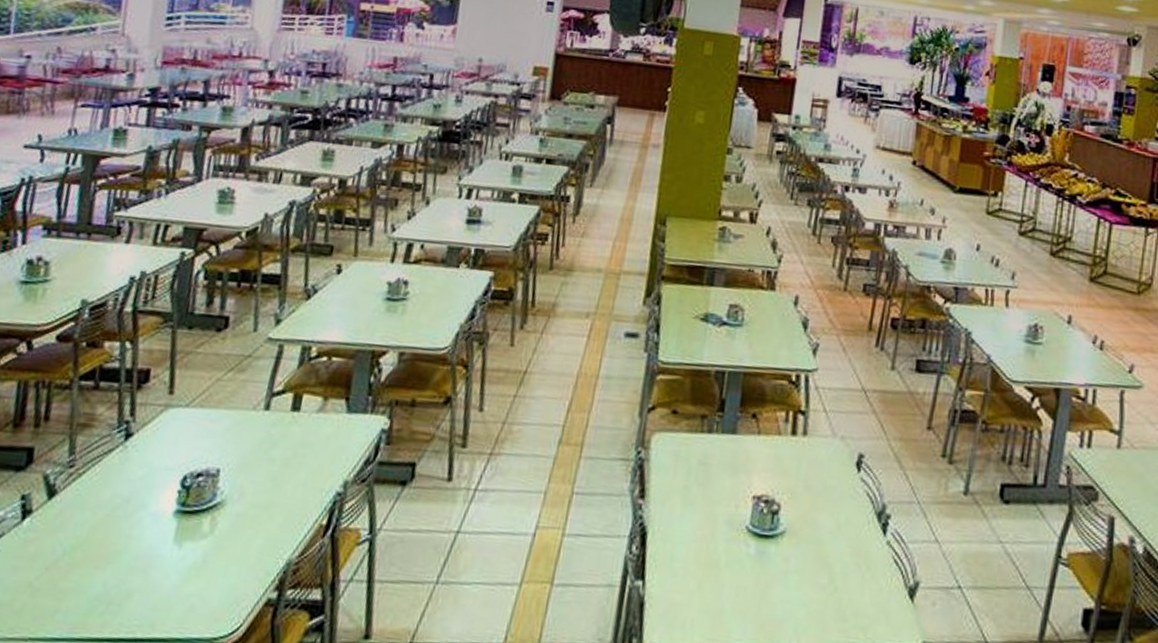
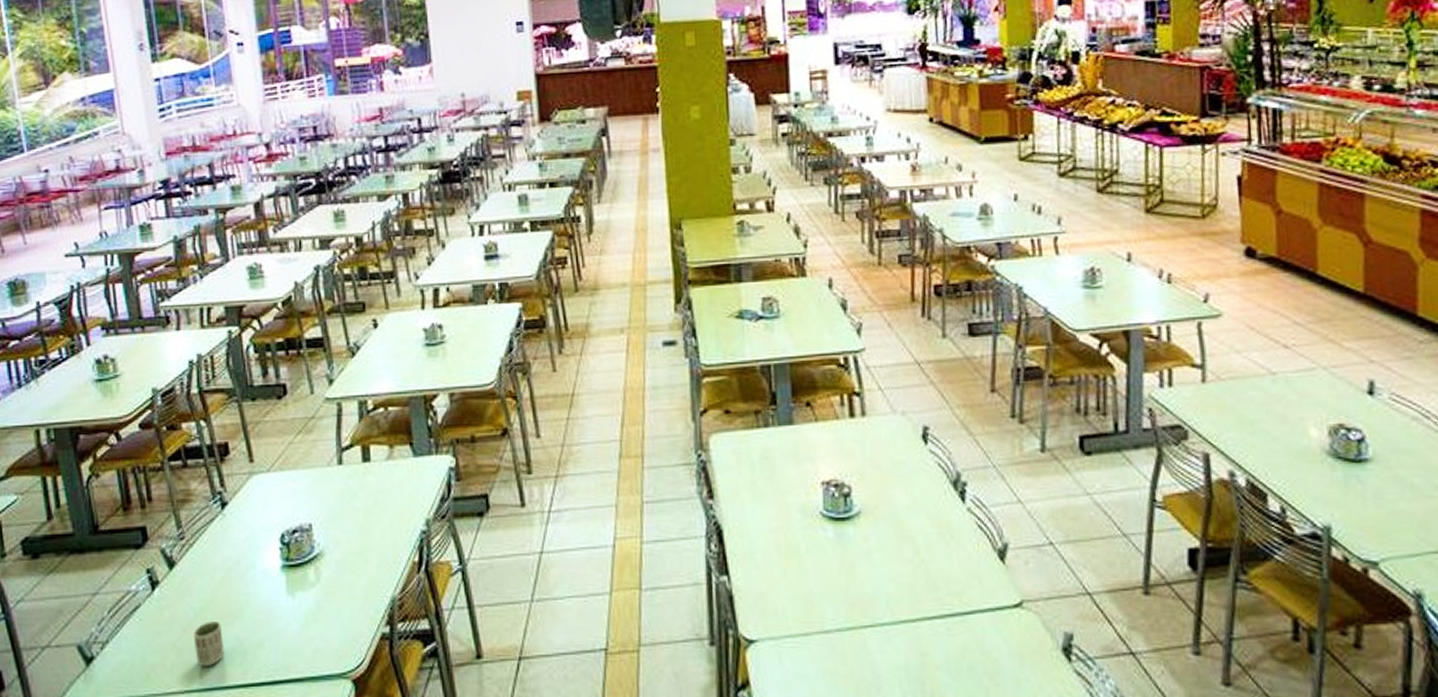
cup: none [51,562,91,614] -> present [193,621,225,667]

